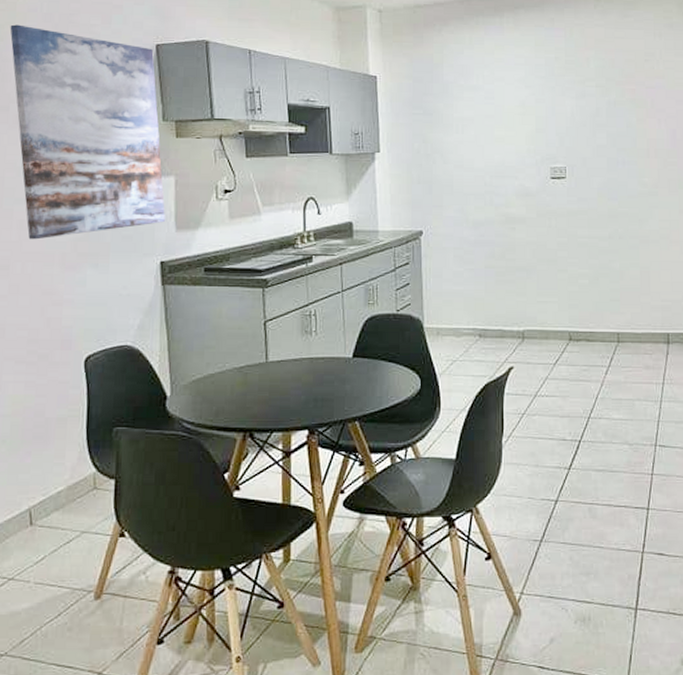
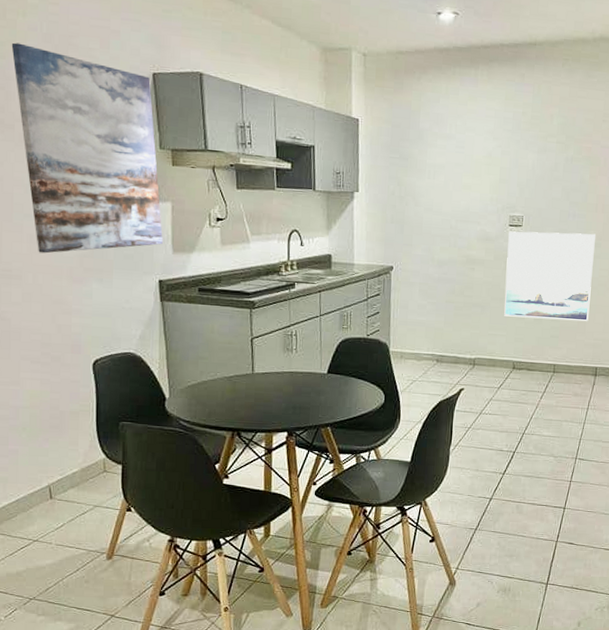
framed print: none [551,181,653,281] -> present [504,231,596,322]

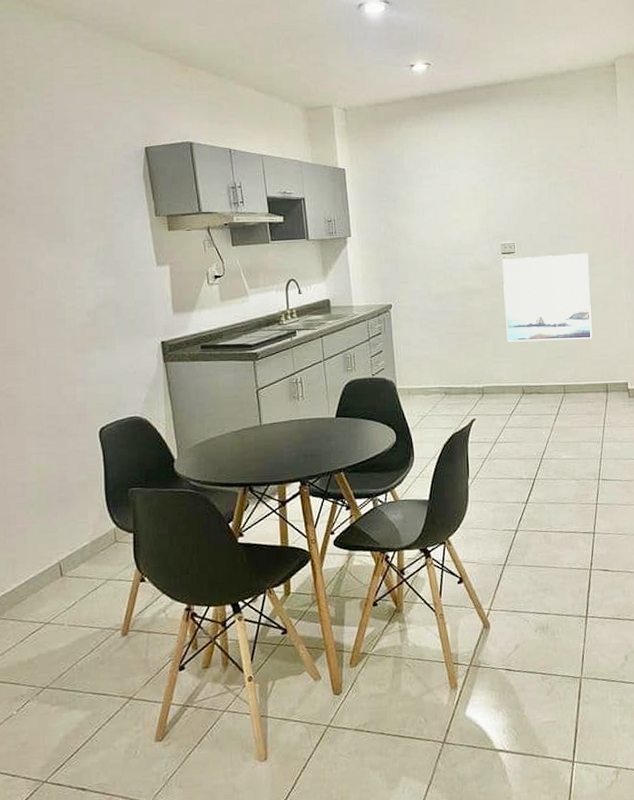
wall art: present [11,42,163,254] -> none [10,133,163,327]

